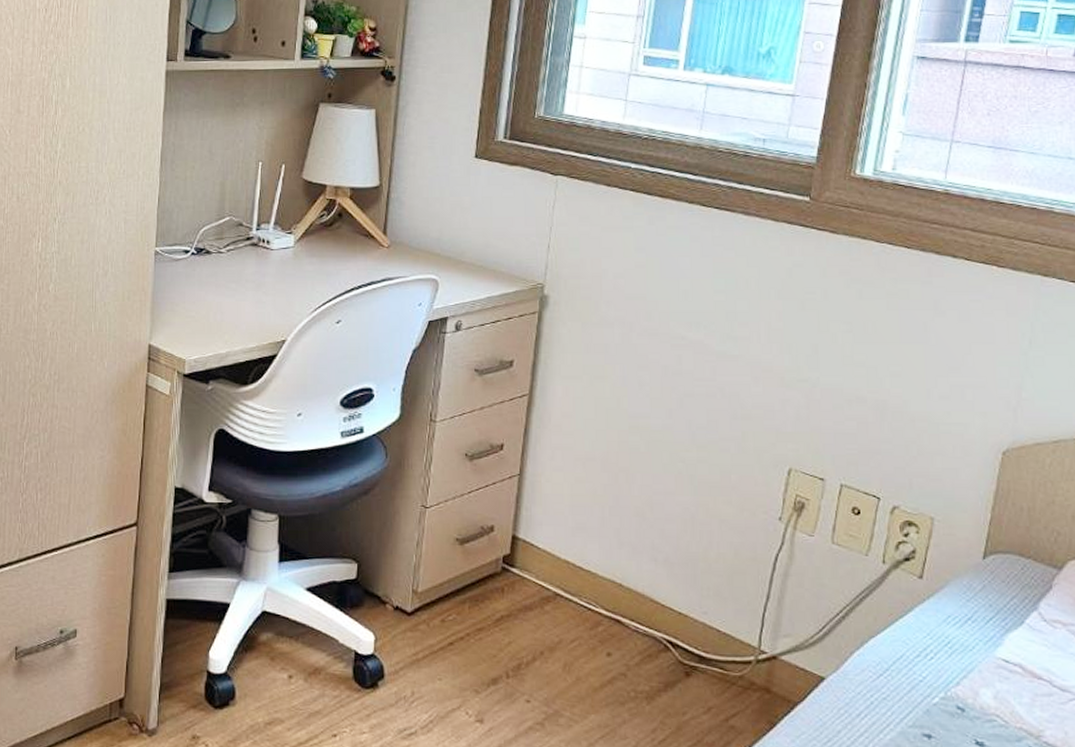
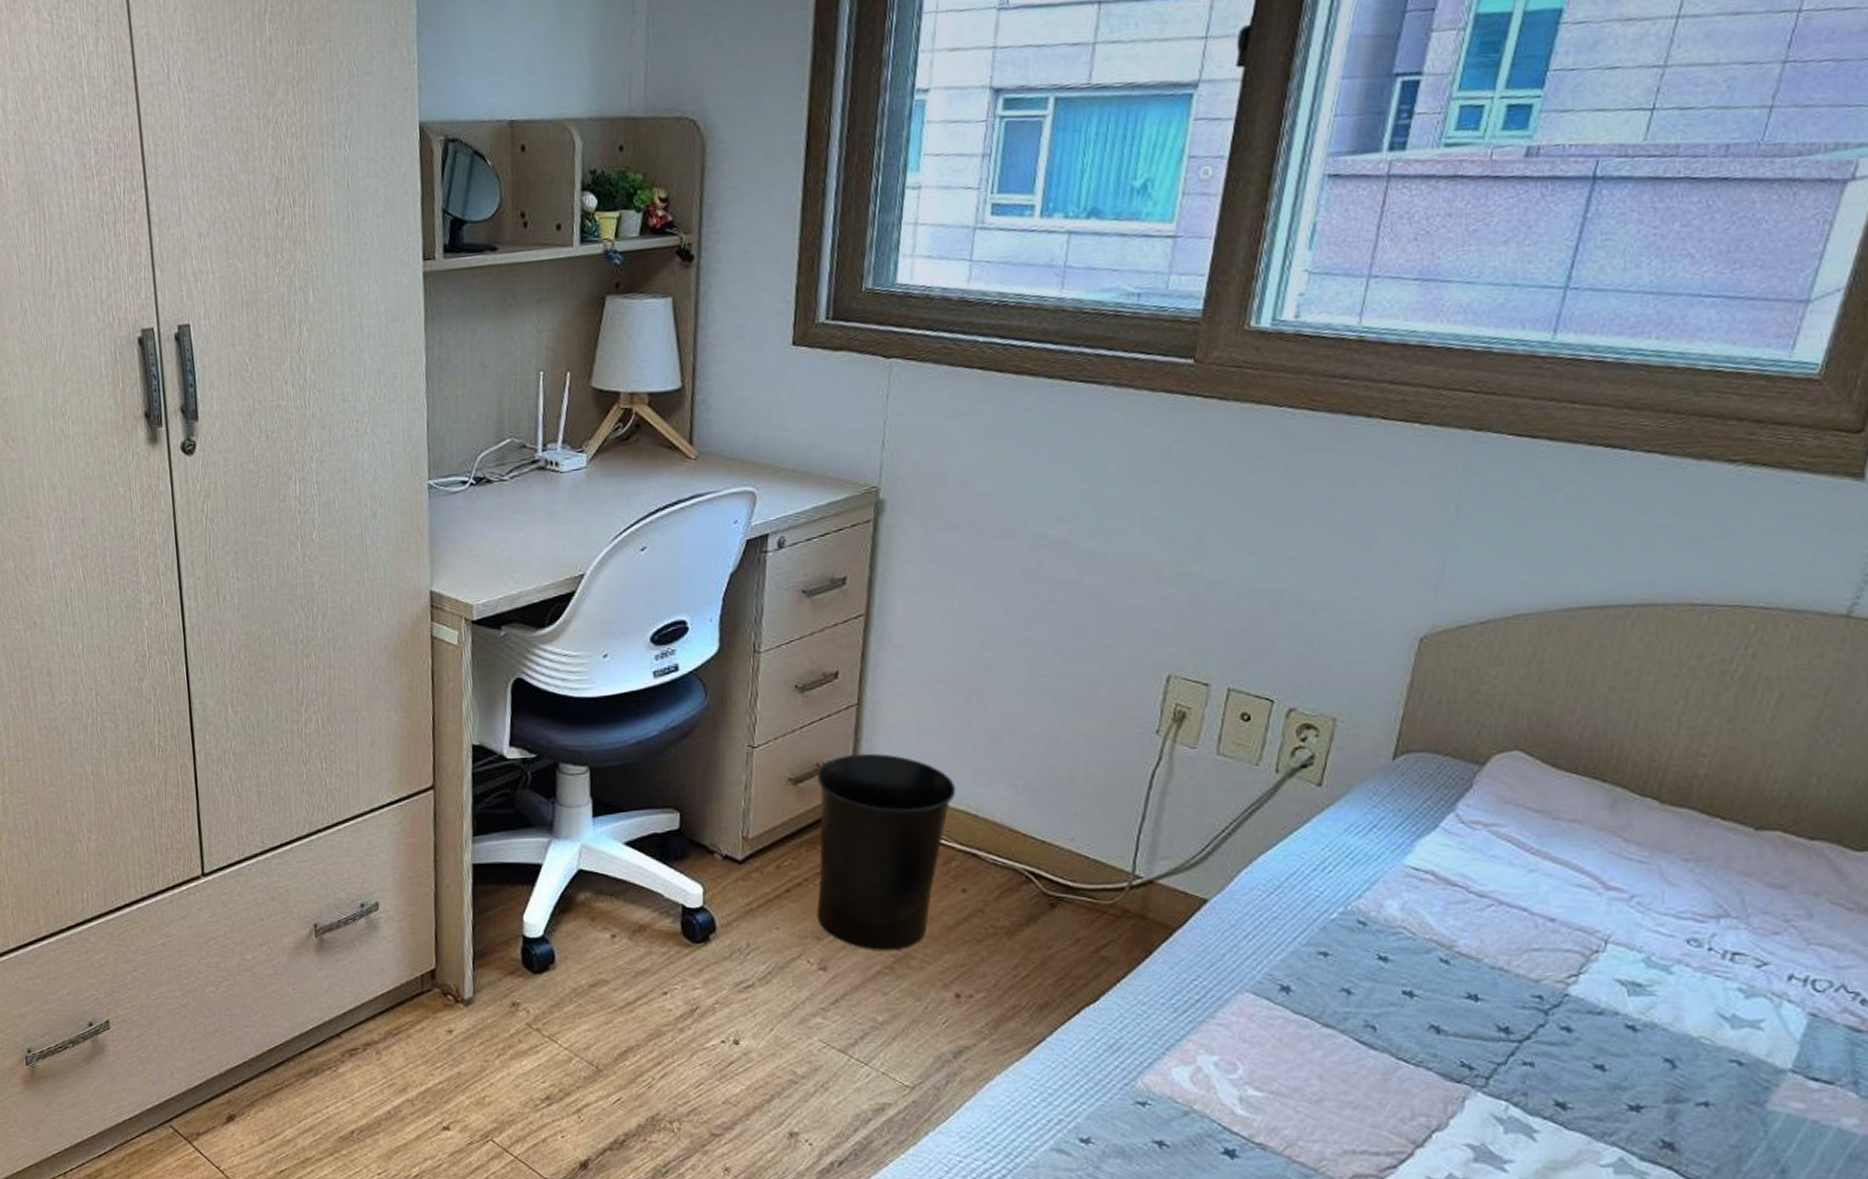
waste bin: none [476,520,604,707] -> present [817,753,957,950]

